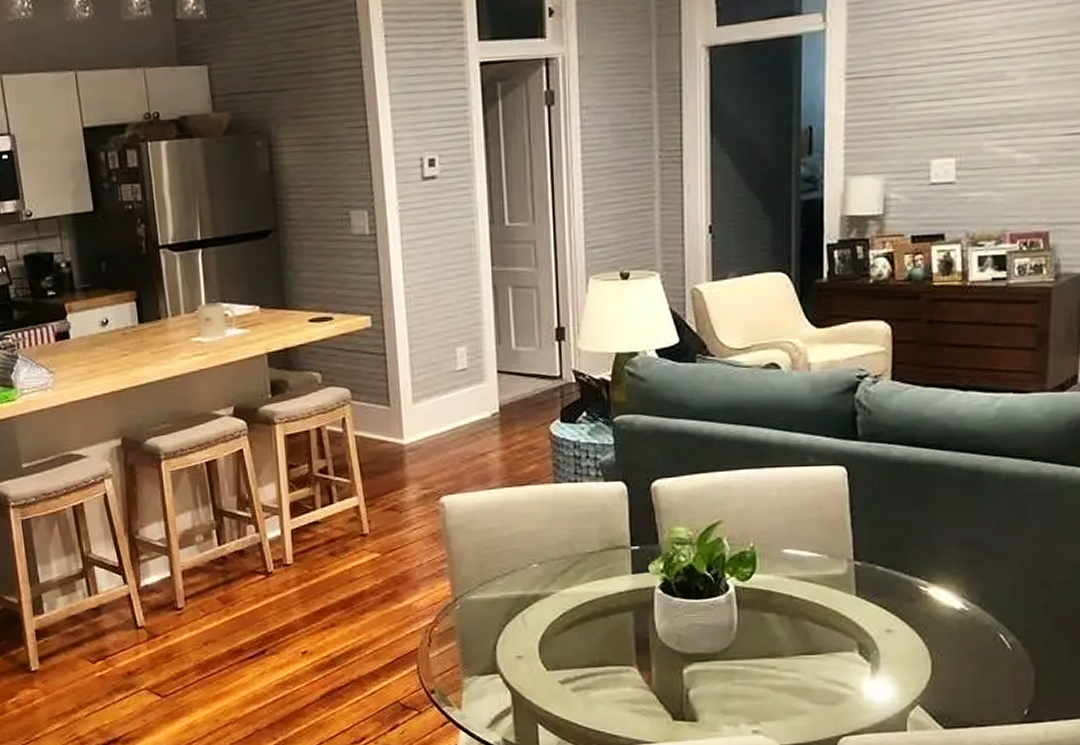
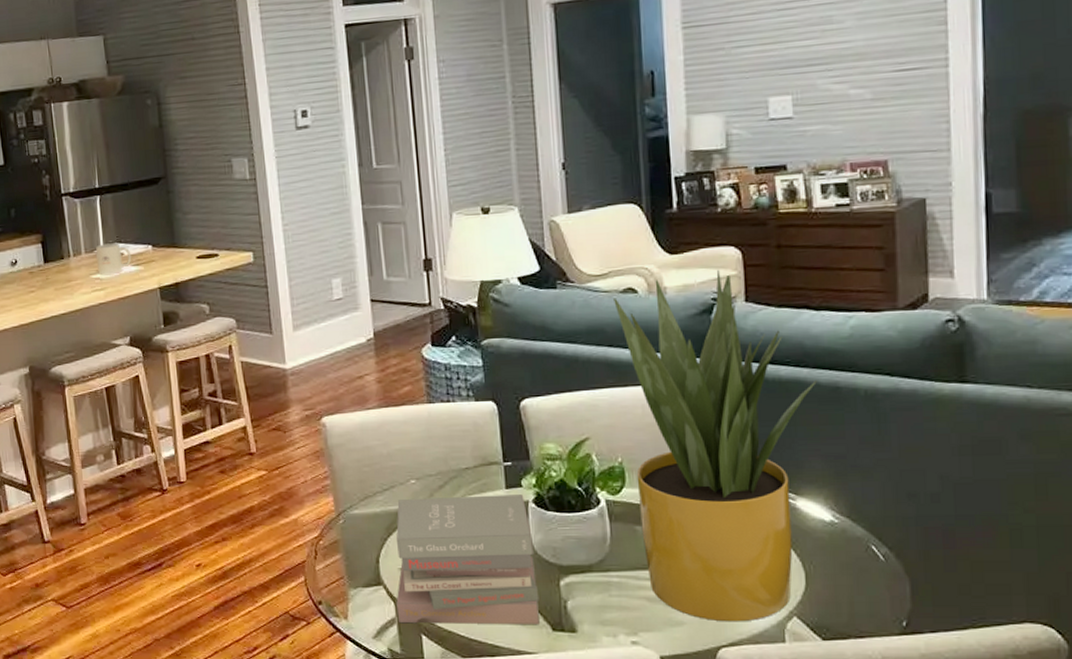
books: none [512,580,661,713] -> present [396,495,541,624]
planter: none [755,345,958,711] -> present [613,269,817,622]

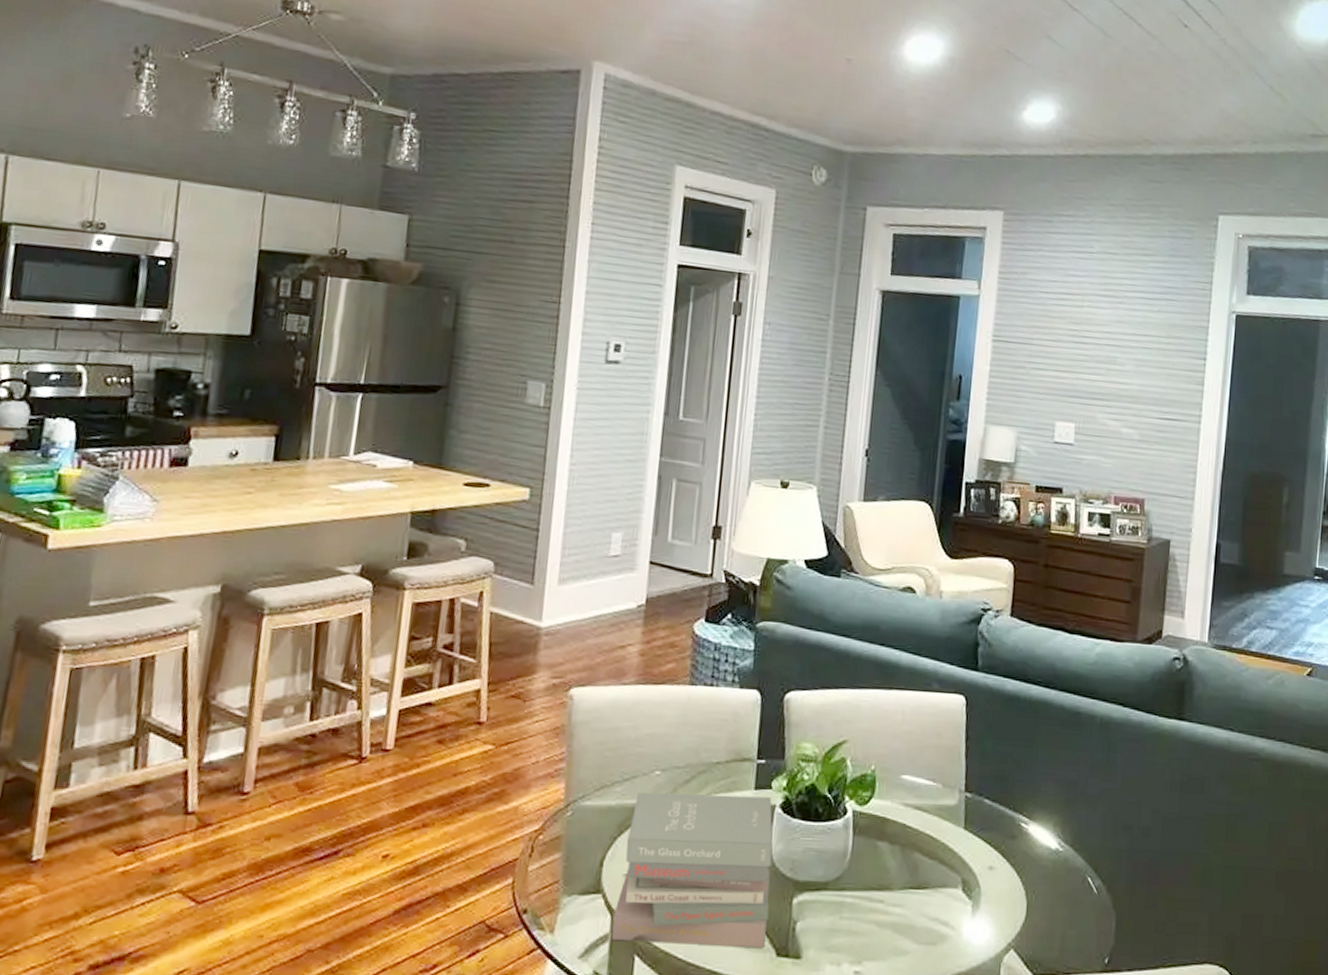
mug: present [95,243,132,276] -> none [339,450,386,489]
planter: present [613,269,817,622] -> none [882,580,1062,953]

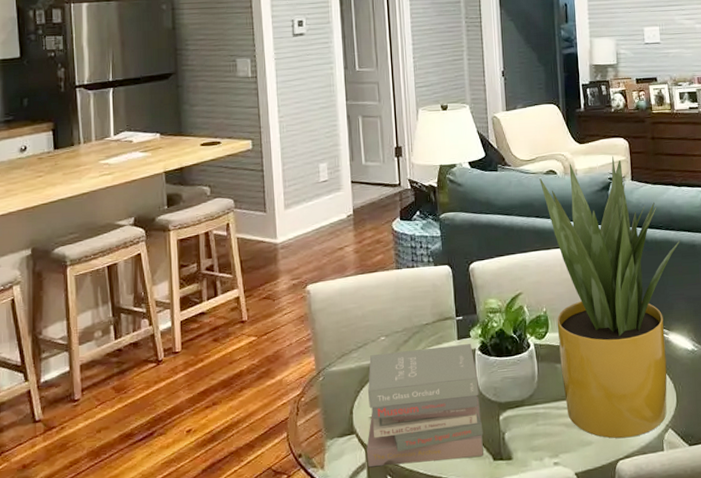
planter: none [882,580,1062,953] -> present [539,155,680,439]

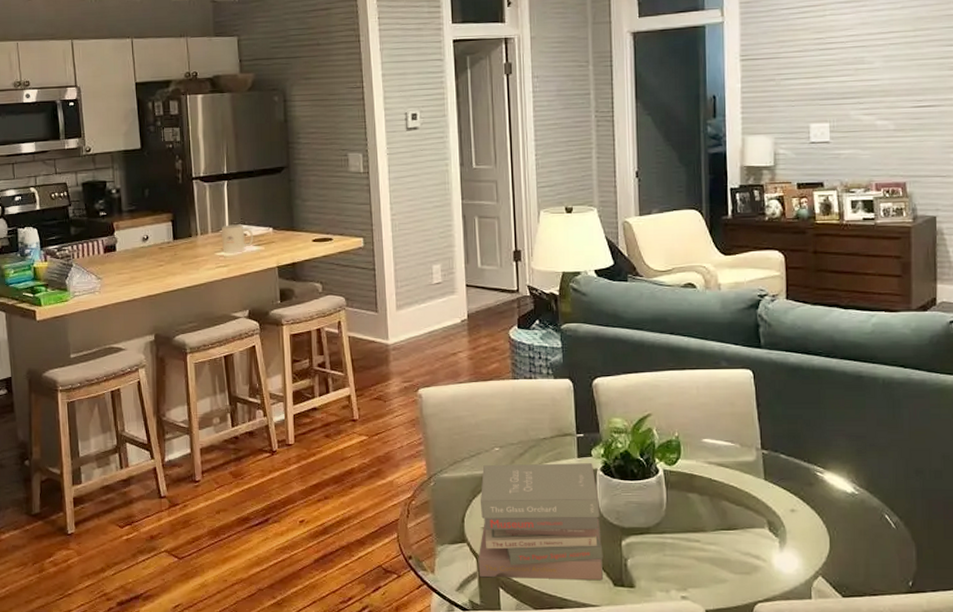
mug: none [105,131,140,161] -> present [221,224,254,254]
planter: present [539,155,680,439] -> none [676,270,844,580]

